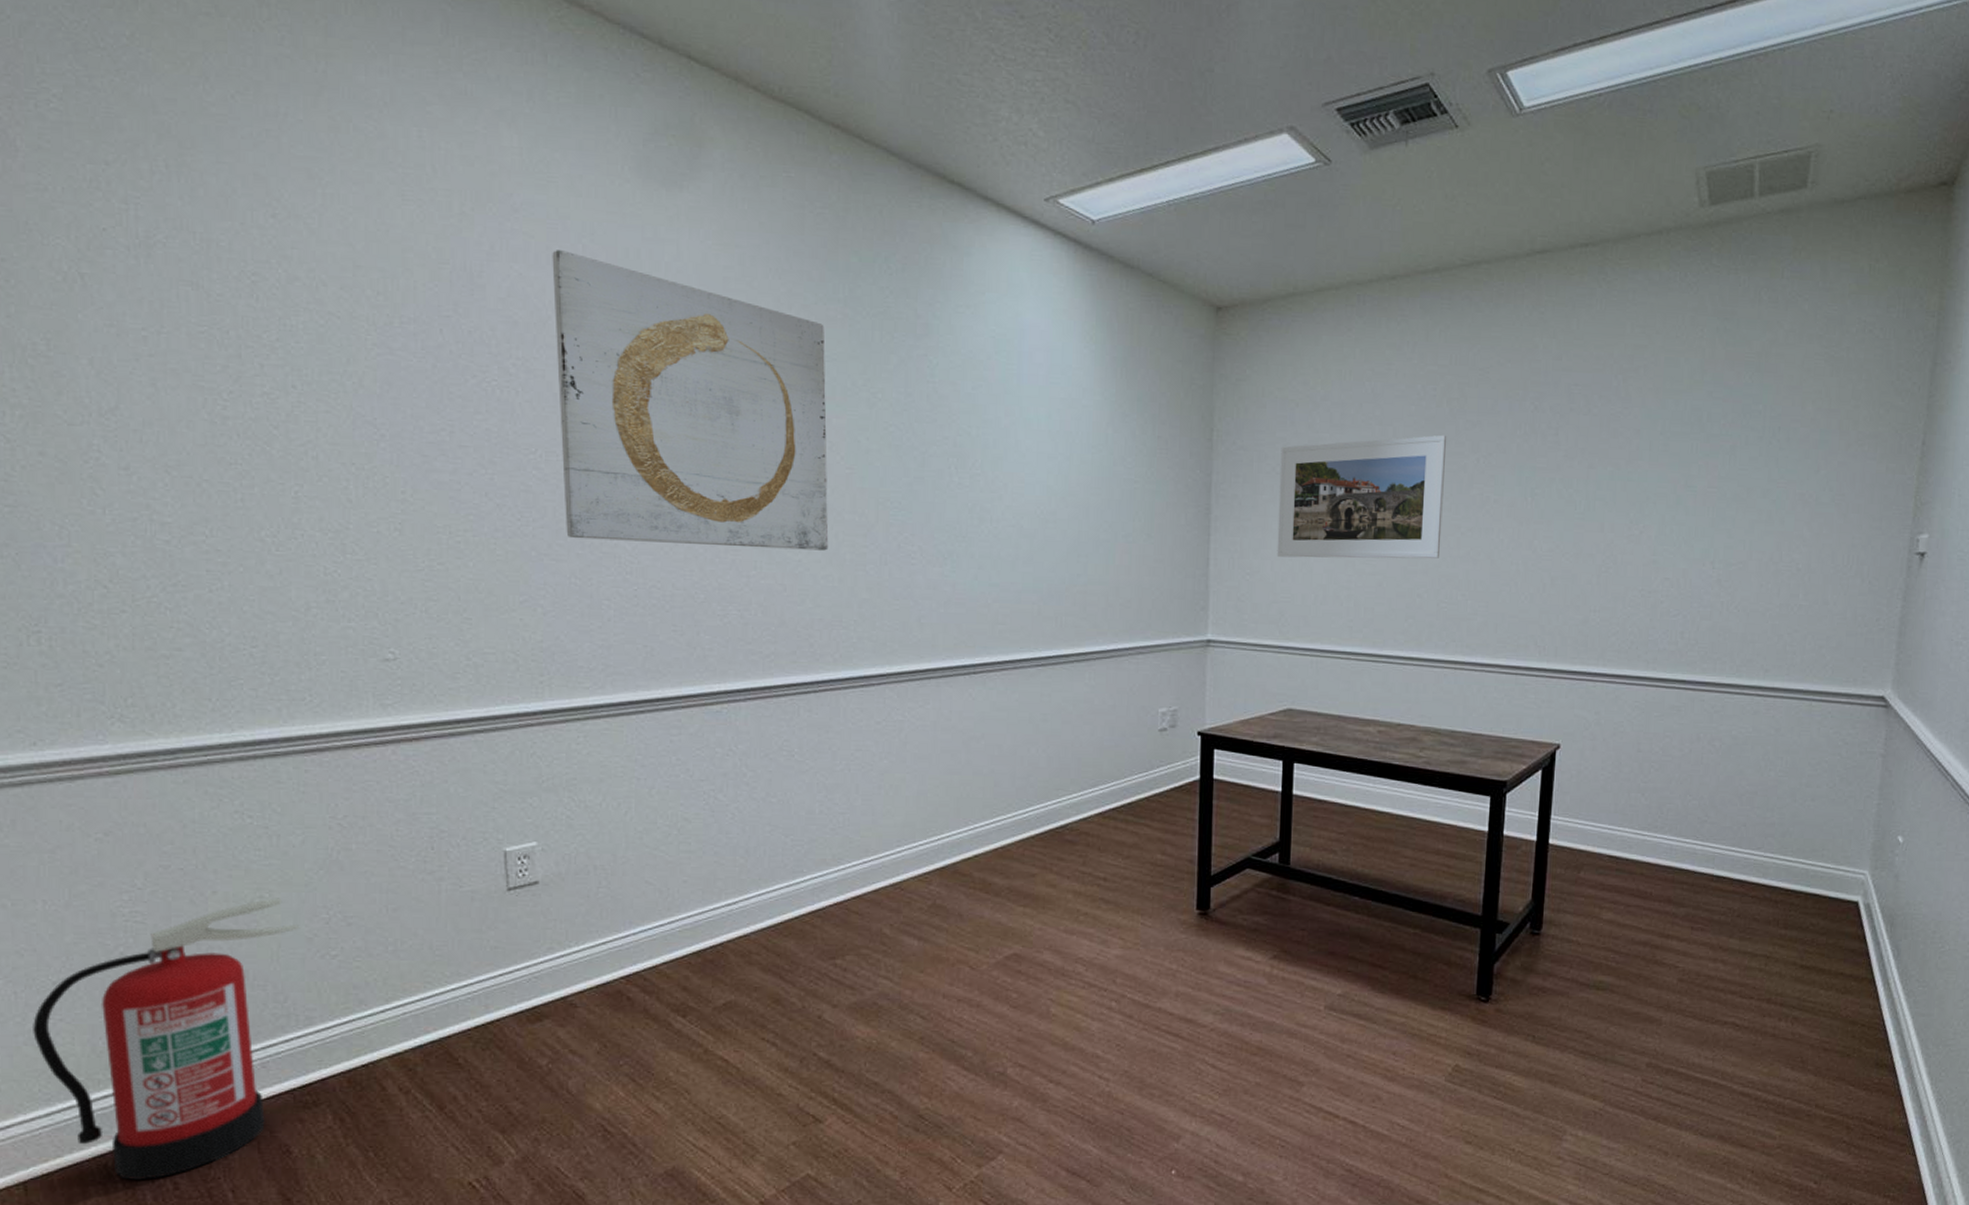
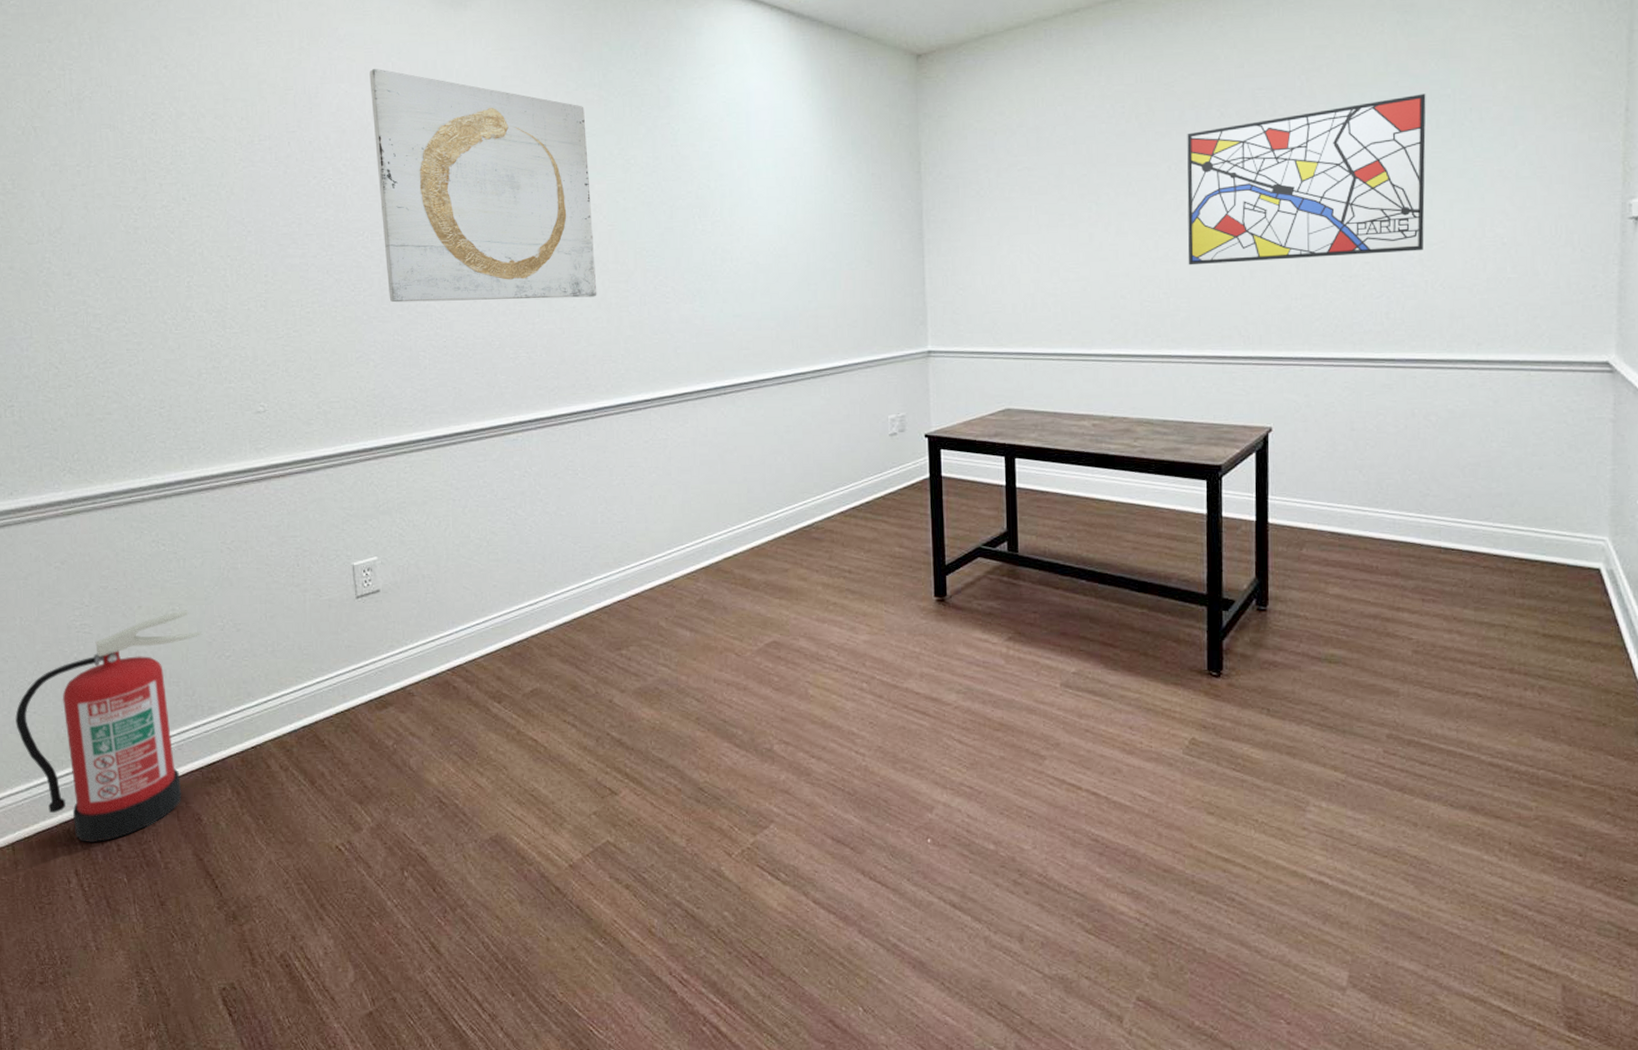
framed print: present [1277,434,1447,559] -> none [983,147,1140,271]
wall art: none [1489,407,1738,571] -> present [1187,93,1426,266]

